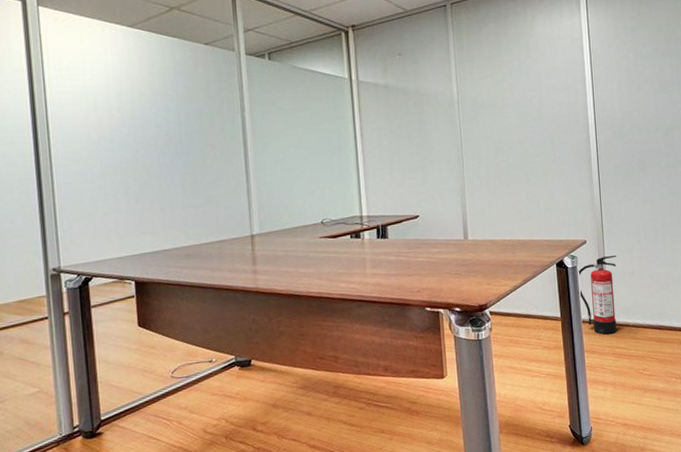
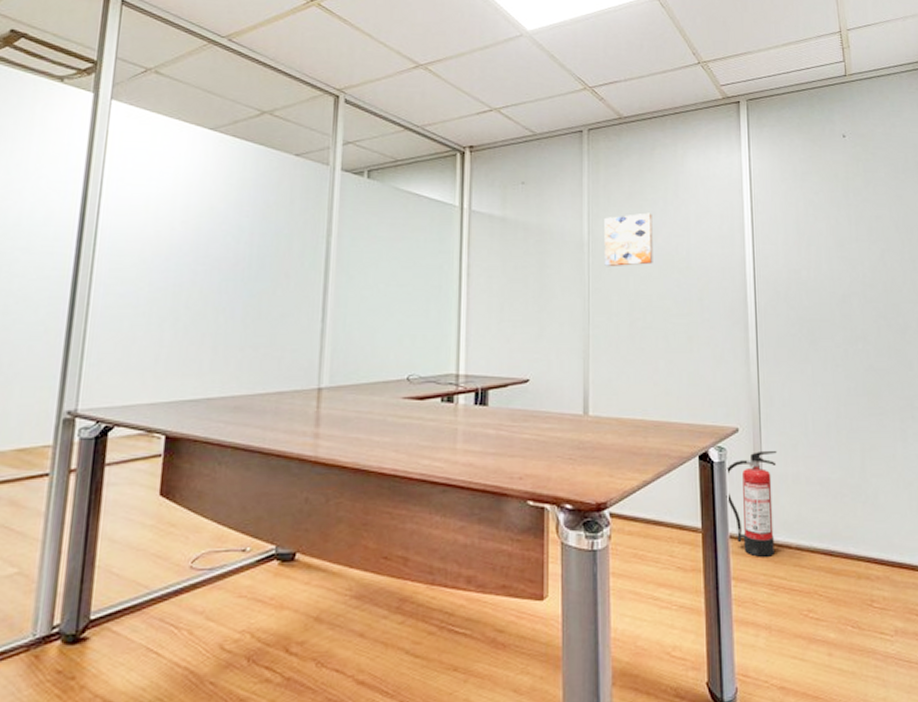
wall art: none [470,72,512,121] -> present [604,212,653,267]

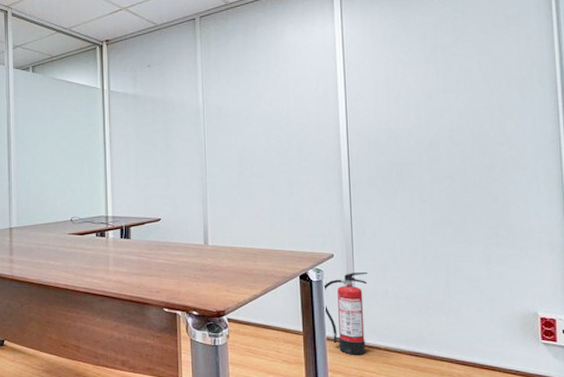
wall art: present [604,212,653,267] -> none [216,82,258,129]

